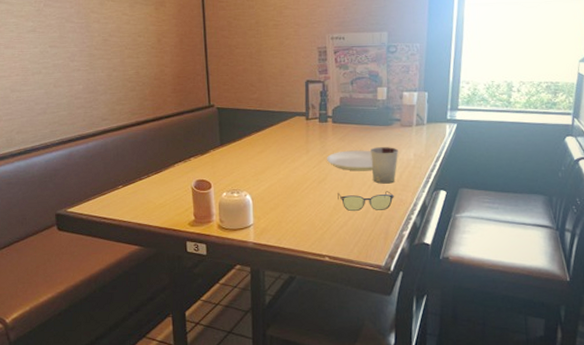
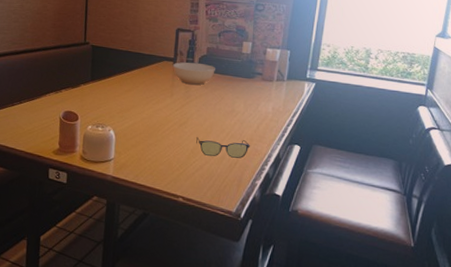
bowl: none [305,114,351,138] -> present [172,62,215,85]
plate: present [326,150,373,171] -> none [189,97,233,120]
cup: present [371,147,399,184] -> none [231,97,259,134]

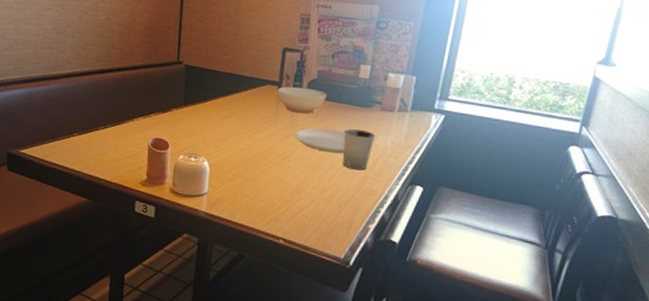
plate: none [189,97,233,120] -> present [294,128,345,154]
glasses: present [196,136,251,159] -> none [301,171,365,199]
cup: none [231,97,259,134] -> present [342,129,376,171]

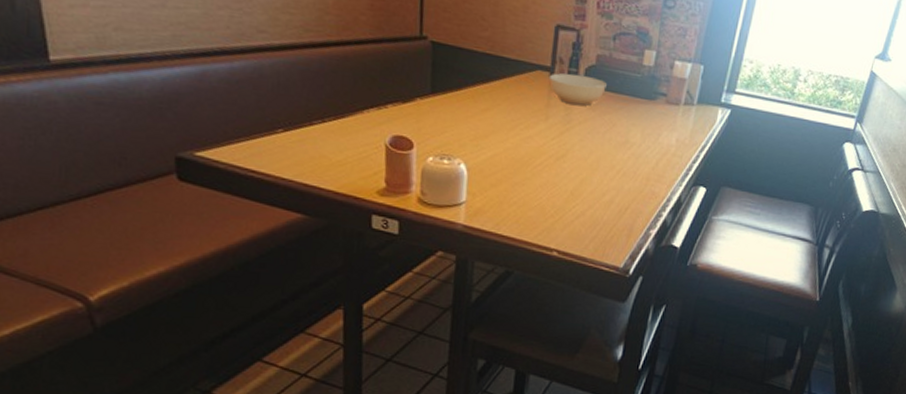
plate: present [294,128,345,154] -> none [569,123,627,153]
cup: present [342,129,376,171] -> none [623,124,660,171]

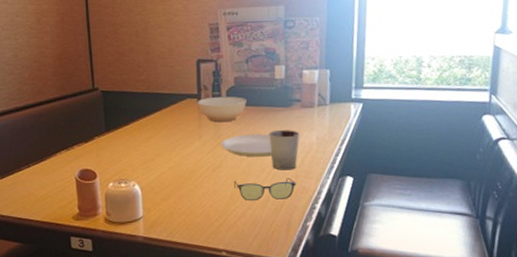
plate: none [569,123,627,153] -> present [220,133,272,157]
glasses: none [577,174,647,204] -> present [234,178,297,202]
cup: none [623,124,660,171] -> present [269,130,300,170]

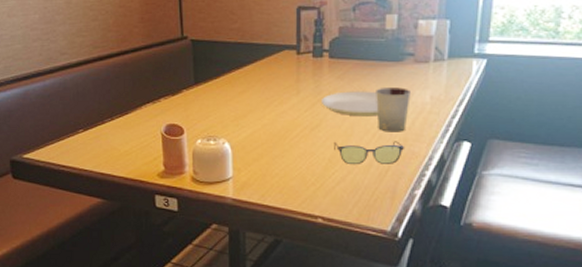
bowl: present [197,96,247,122] -> none [295,48,352,76]

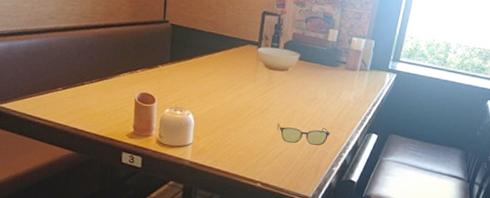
bowl: none [295,48,352,76] -> present [256,47,300,71]
plate: present [320,91,378,117] -> none [271,84,316,107]
cup: present [376,87,412,132] -> none [313,85,341,122]

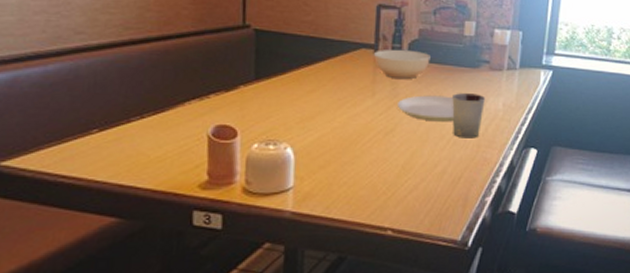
plate: none [271,84,316,107] -> present [396,95,454,122]
glasses: present [277,123,331,146] -> none [408,147,478,172]
cup: none [313,85,341,122] -> present [452,93,486,138]

